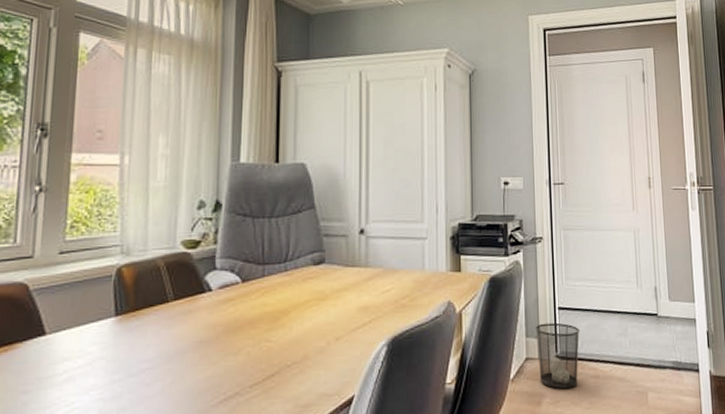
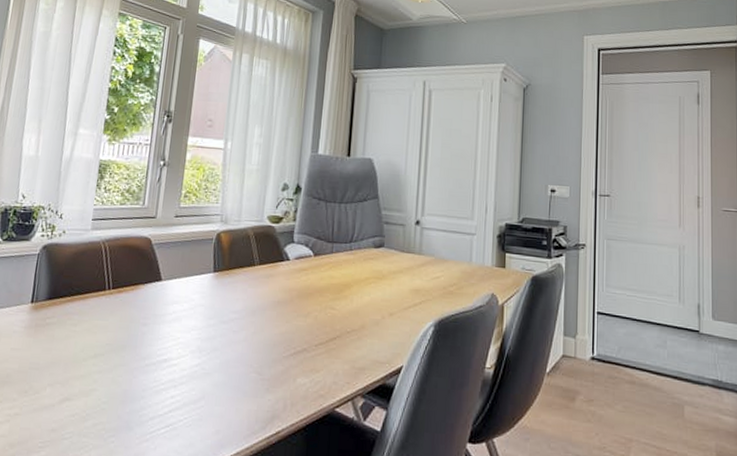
waste bin: present [535,322,580,390] -> none [573,325,617,391]

